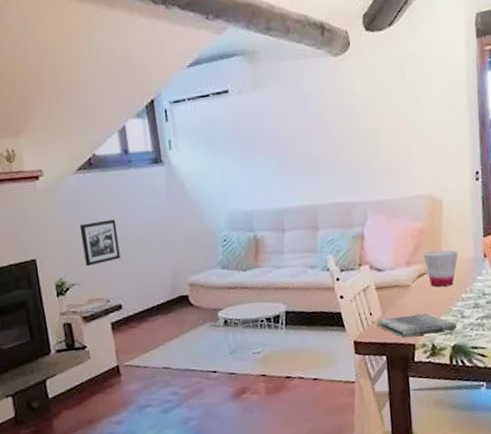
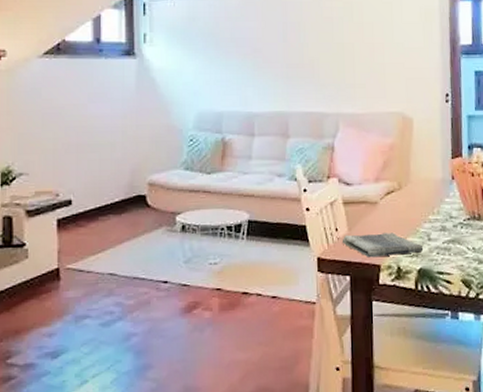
picture frame: present [79,219,121,267] -> none [37,108,78,156]
cup: present [422,250,458,287] -> none [392,168,427,207]

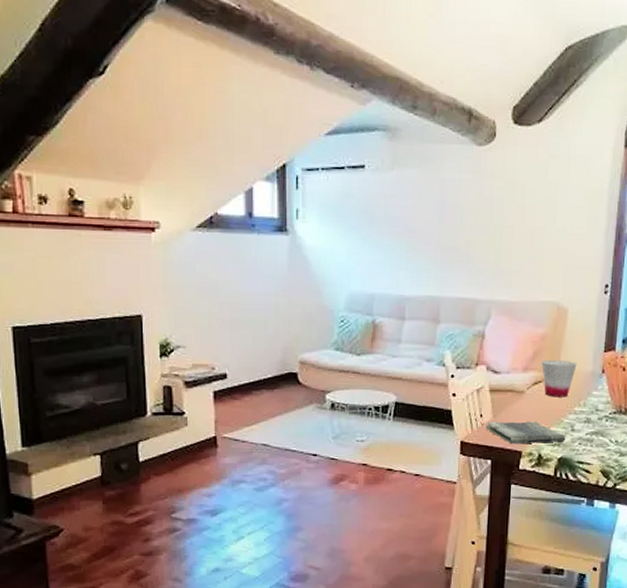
cup: none [392,168,427,207] -> present [541,359,577,397]

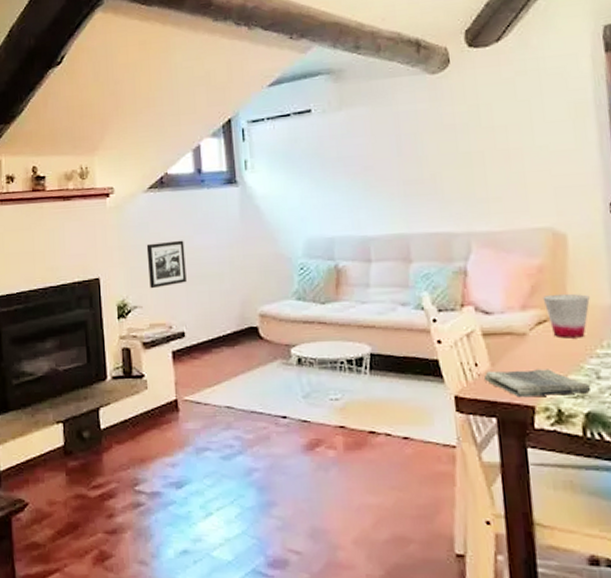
picture frame: none [192,283,231,330] -> present [146,240,187,289]

